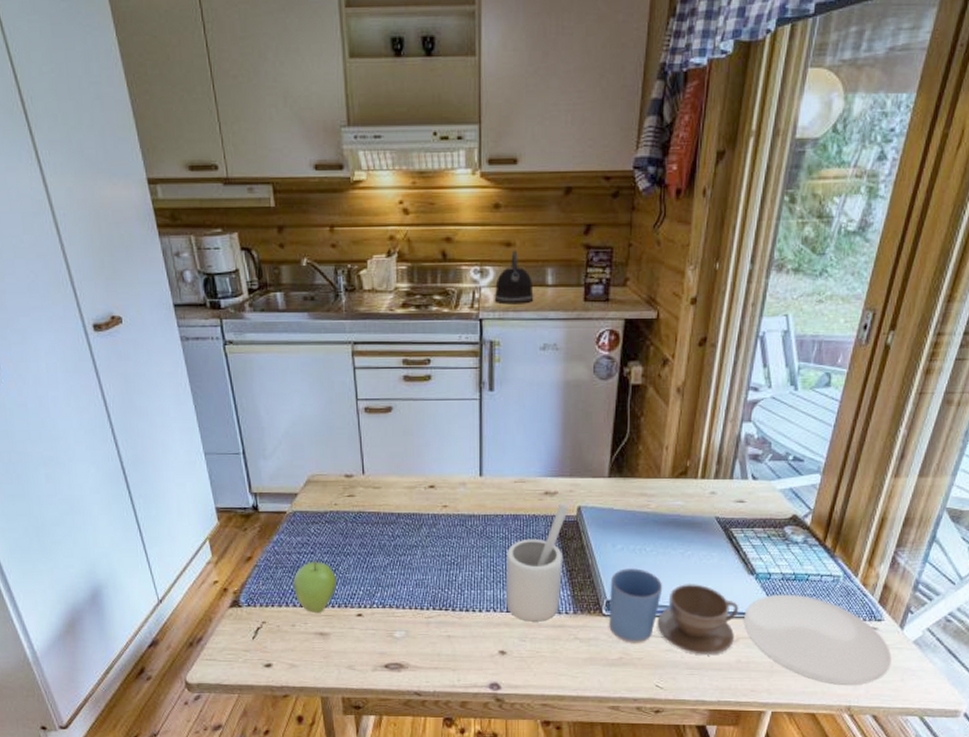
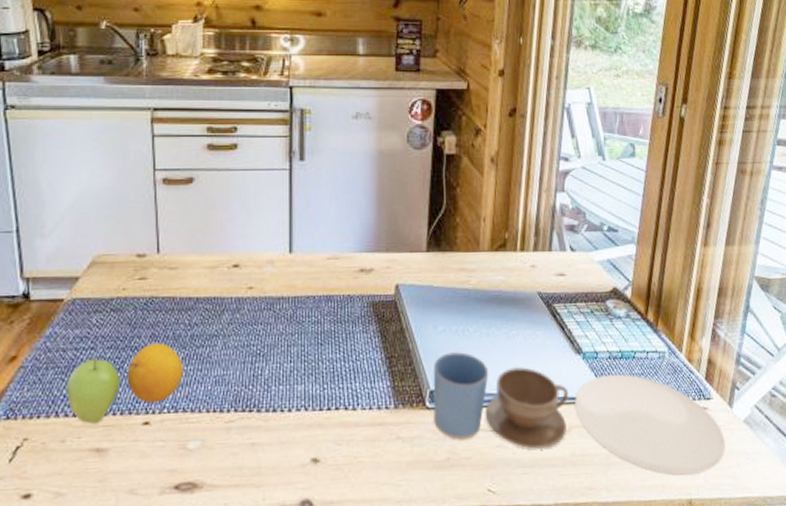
fruit: none [341,550,389,599] -> present [126,343,183,403]
kettle: present [494,250,534,305] -> none [304,20,345,73]
straw: present [506,503,568,622] -> none [319,281,385,421]

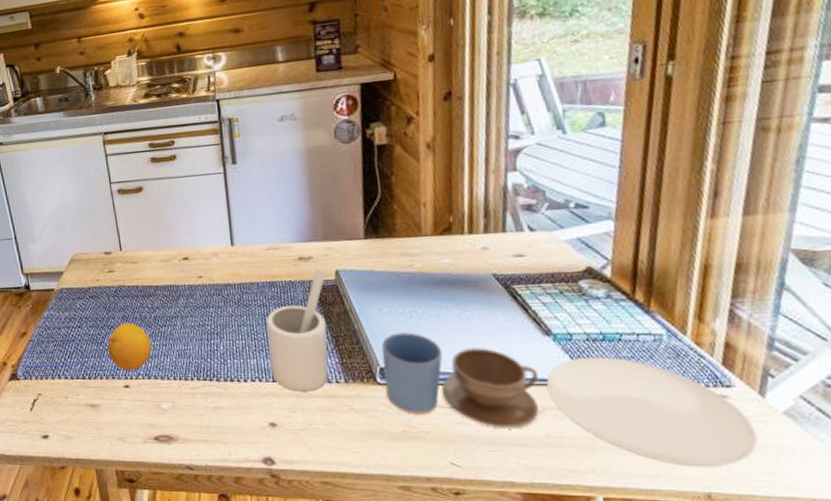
fruit: present [67,357,120,423] -> none [64,334,103,384]
straw: none [319,281,385,421] -> present [266,268,329,392]

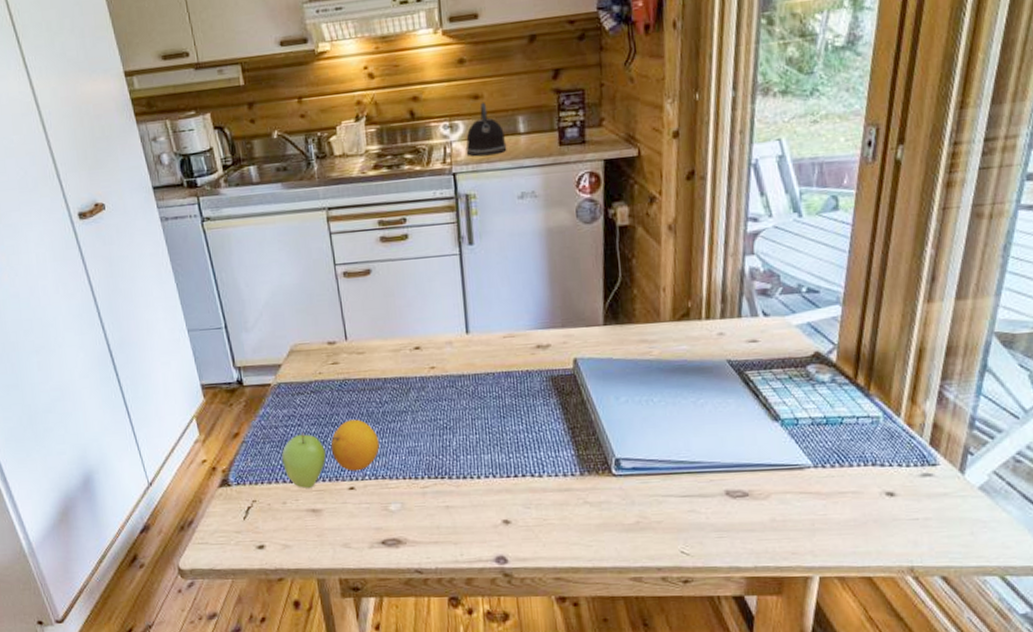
fruit: none [64,334,103,384] -> present [282,433,326,488]
kettle: none [228,34,267,84] -> present [465,101,507,157]
straw: present [266,268,329,392] -> none [501,356,565,487]
mug: present [382,332,443,413] -> none [618,421,677,504]
teacup: present [442,346,539,428] -> none [675,434,767,514]
plate: present [546,356,758,468] -> none [773,440,956,543]

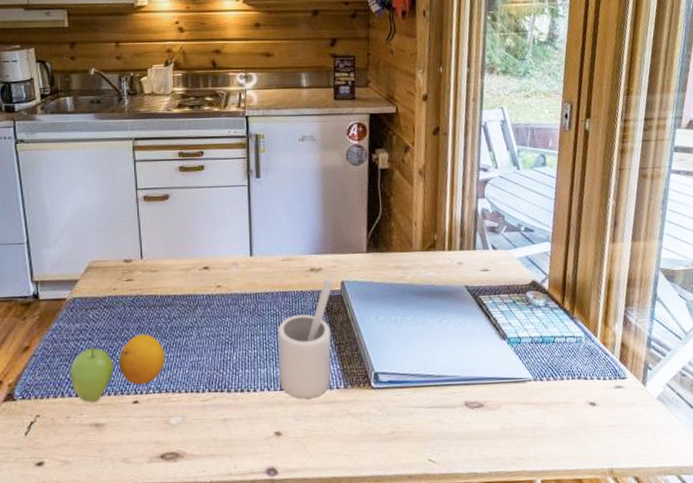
kettle: present [465,101,507,157] -> none [257,59,292,104]
straw: none [501,356,565,487] -> present [277,279,333,399]

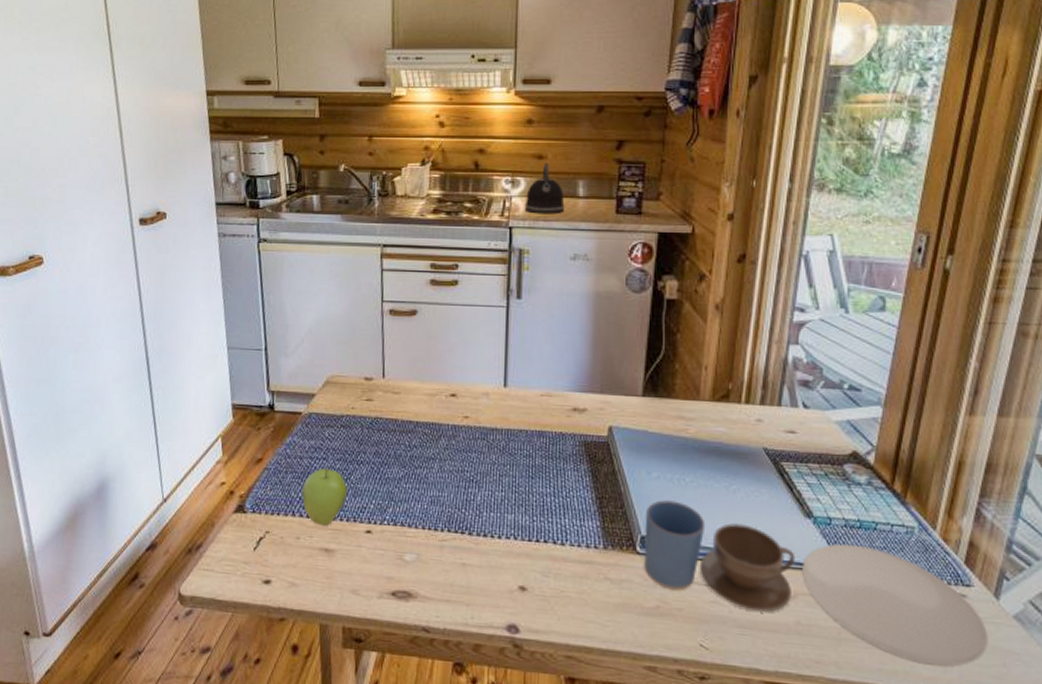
fruit: present [118,334,165,385] -> none [353,460,403,515]
kettle: none [257,59,292,104] -> present [524,162,565,214]
straw: present [277,279,333,399] -> none [528,421,598,555]
mug: none [376,339,426,415] -> present [644,500,706,589]
teacup: none [424,350,497,424] -> present [701,522,796,612]
plate: none [502,356,642,448] -> present [802,543,988,668]

